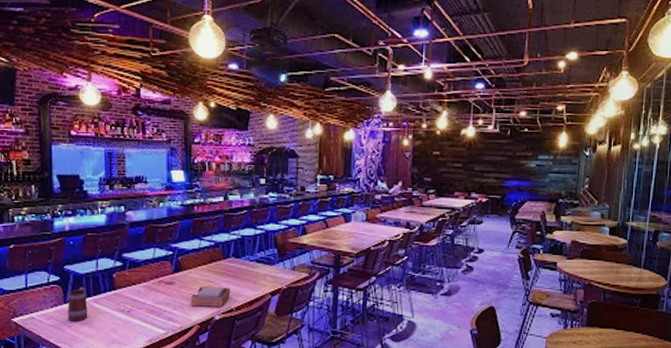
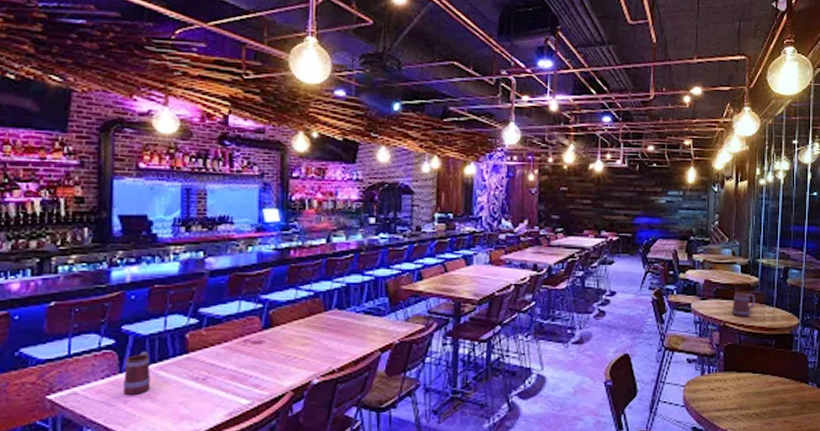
napkin holder: present [190,287,230,308] -> none [282,344,332,369]
beer mug: none [597,253,623,277] -> present [731,292,756,317]

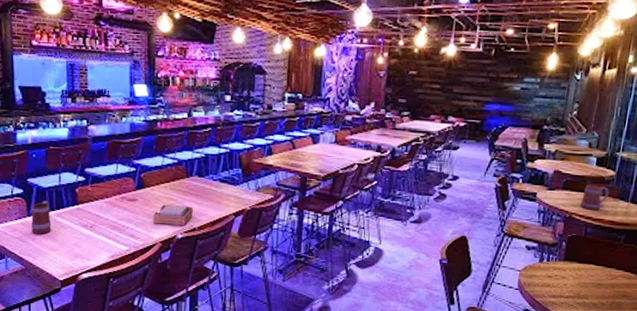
napkin holder: none [282,344,332,369] -> present [152,205,193,227]

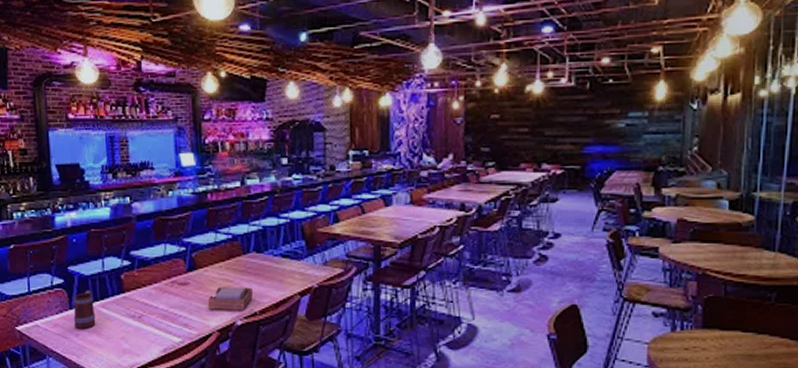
beer mug: present [580,184,609,210] -> none [714,233,750,264]

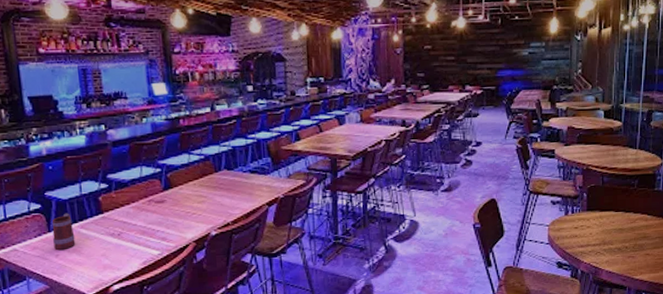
napkin holder: present [207,287,253,311] -> none [183,201,225,224]

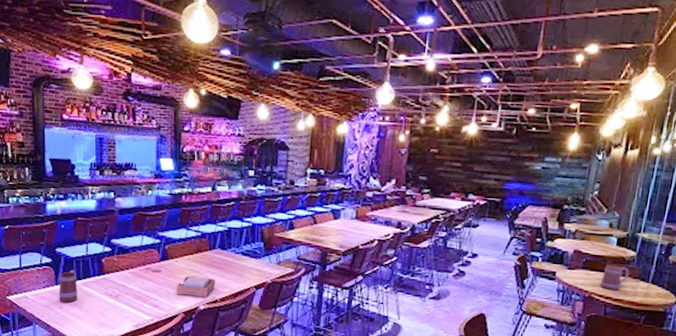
napkin holder: none [183,201,225,224] -> present [176,276,215,298]
beer mug: none [594,136,619,160] -> present [599,264,630,291]

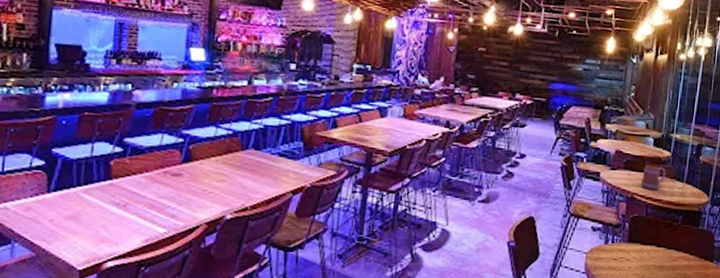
beer mug: present [59,270,78,303] -> none [50,174,76,215]
napkin holder: present [176,276,215,298] -> none [198,180,246,206]

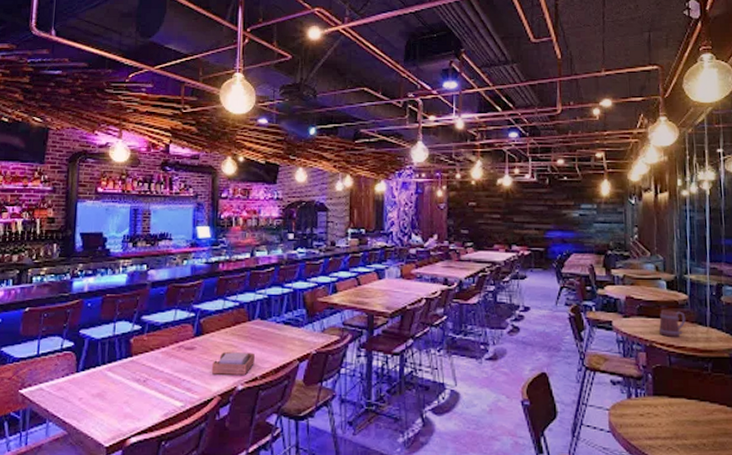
napkin holder: none [198,180,246,206] -> present [211,352,255,376]

